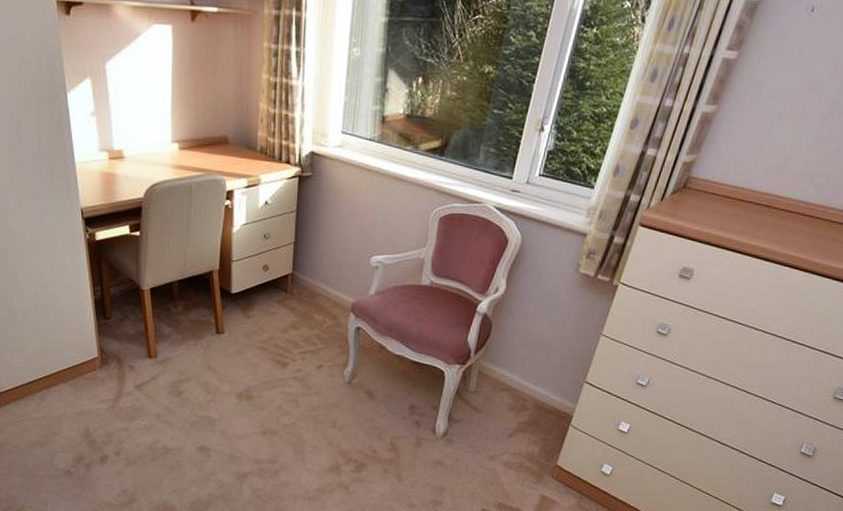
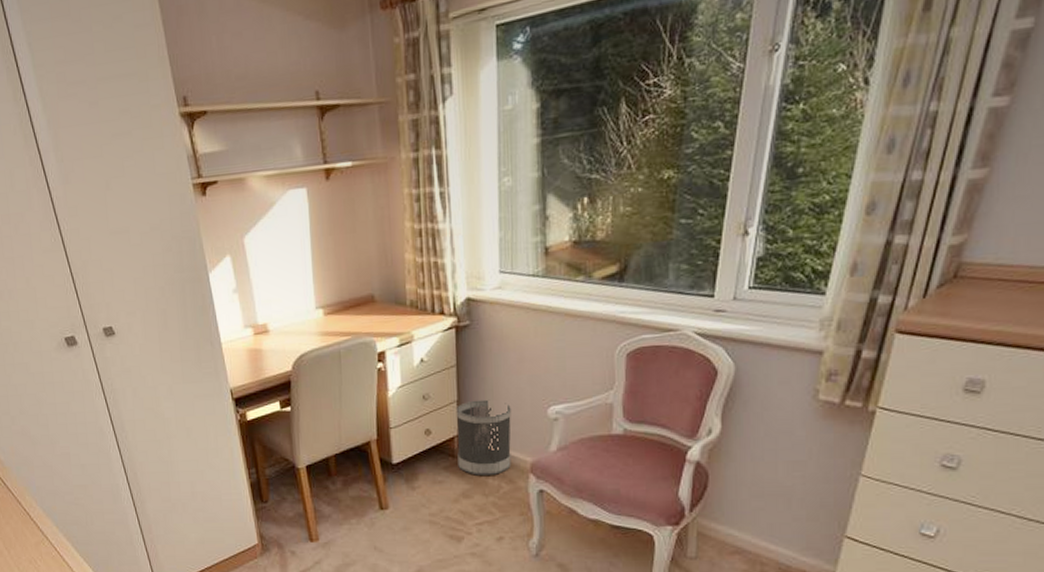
wastebasket: none [290,243,341,311] -> present [457,399,512,476]

